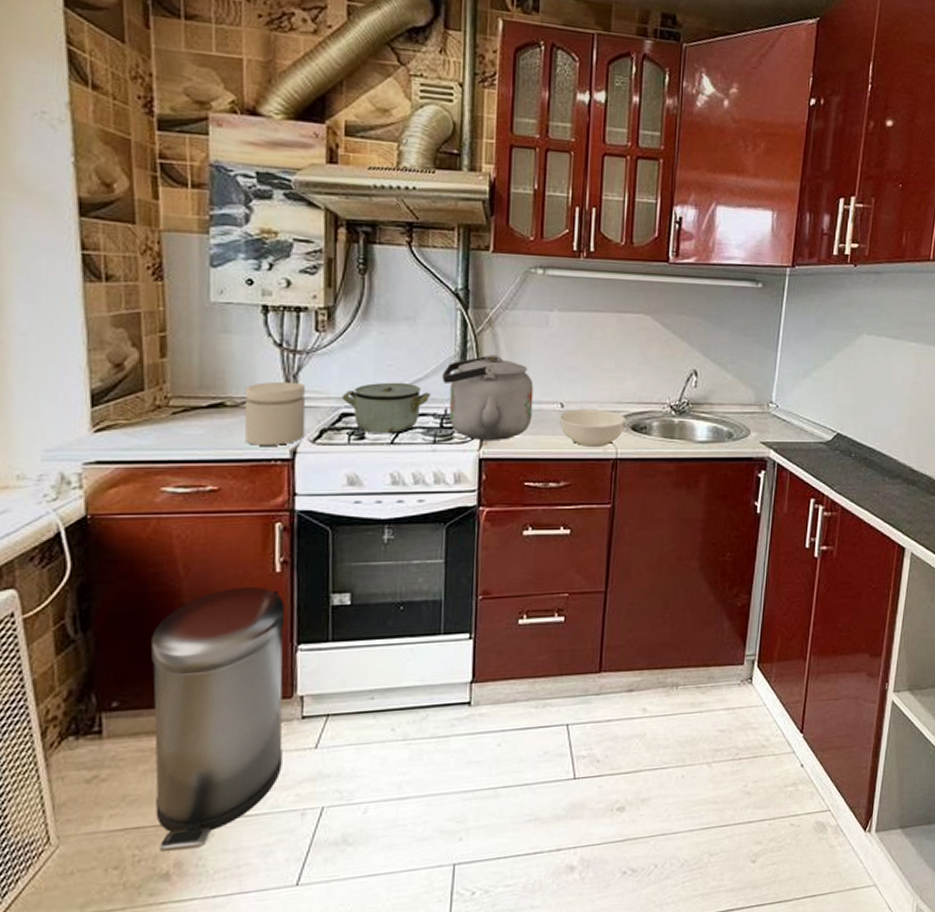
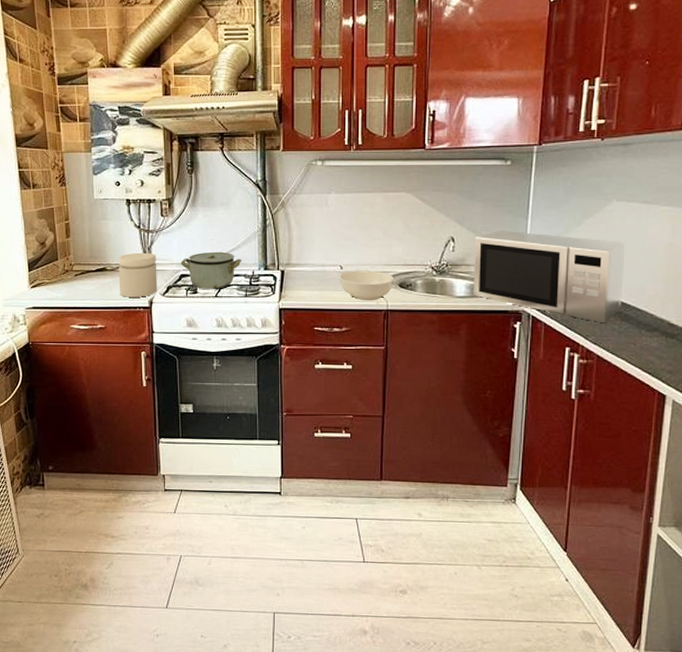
pedal bin: present [150,587,286,853] -> none [69,396,153,571]
kettle: present [442,354,534,440] -> none [249,229,318,295]
microwave: none [715,364,873,471] -> present [473,231,625,324]

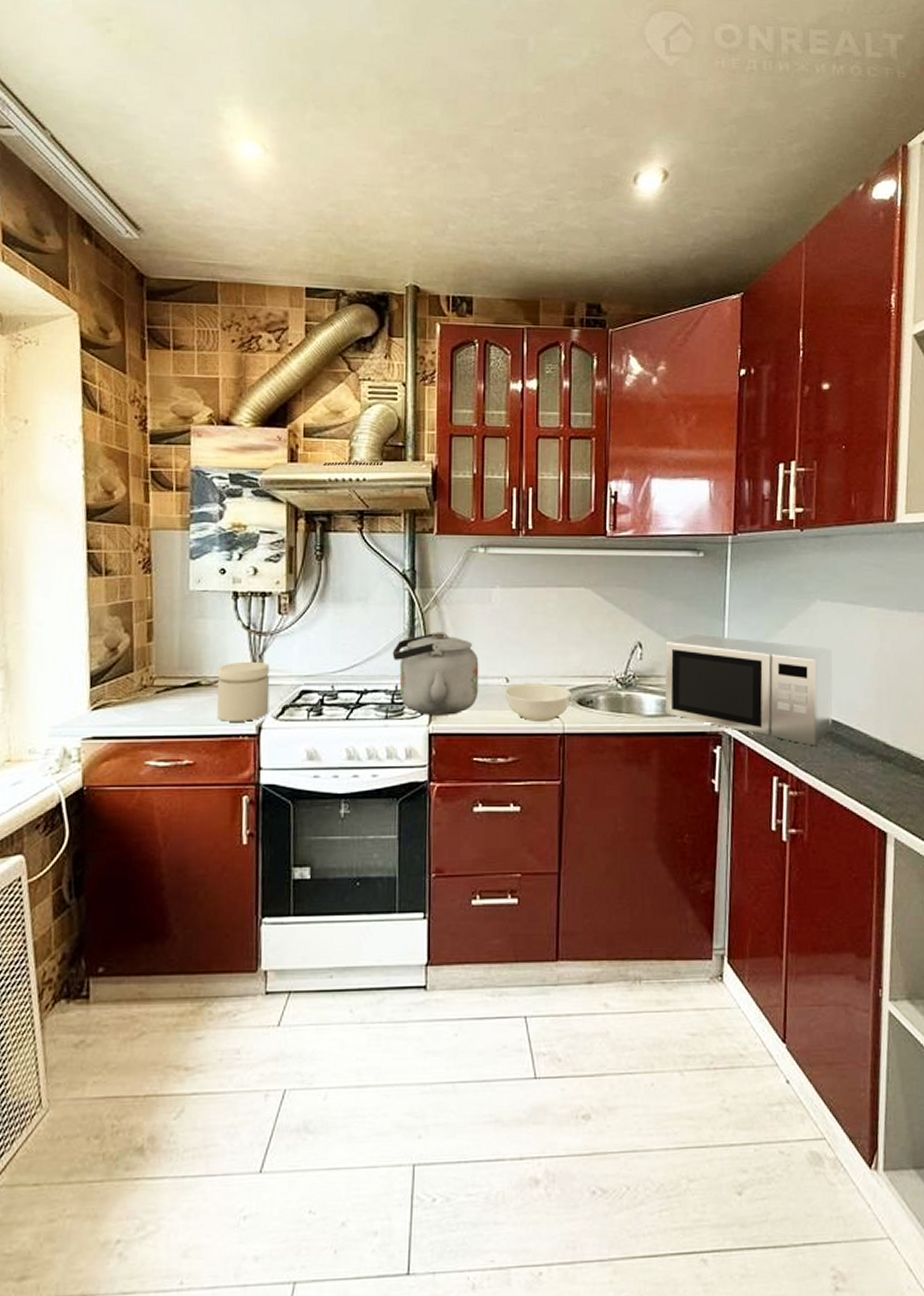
cooking pot: present [180,251,242,289] -> none [301,660,383,709]
kettle: none [249,229,318,295] -> present [392,632,479,715]

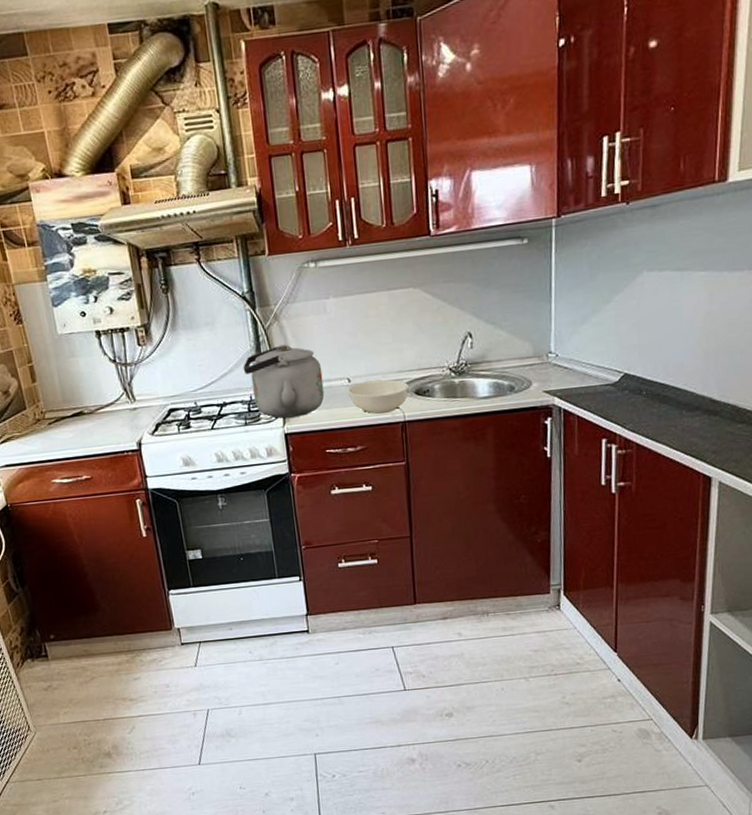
jar: present [216,661,270,722] -> none [95,388,145,442]
microwave: present [664,635,833,746] -> none [494,316,660,409]

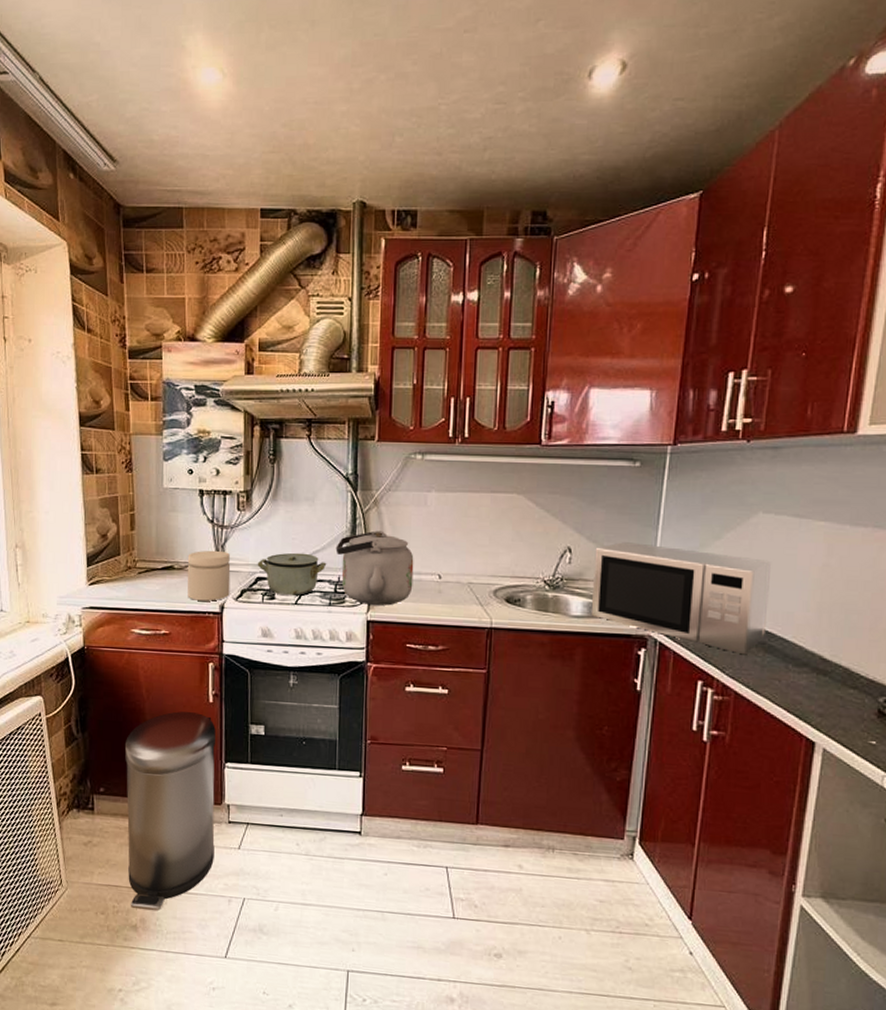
pedal bin: none [66,549,174,739] -> present [124,711,216,912]
jar: none [95,388,145,442] -> present [187,550,231,601]
cooking pot: none [167,378,237,423] -> present [257,552,327,595]
bowl: present [347,379,410,415] -> none [436,580,501,617]
microwave: none [494,316,660,409] -> present [591,542,772,655]

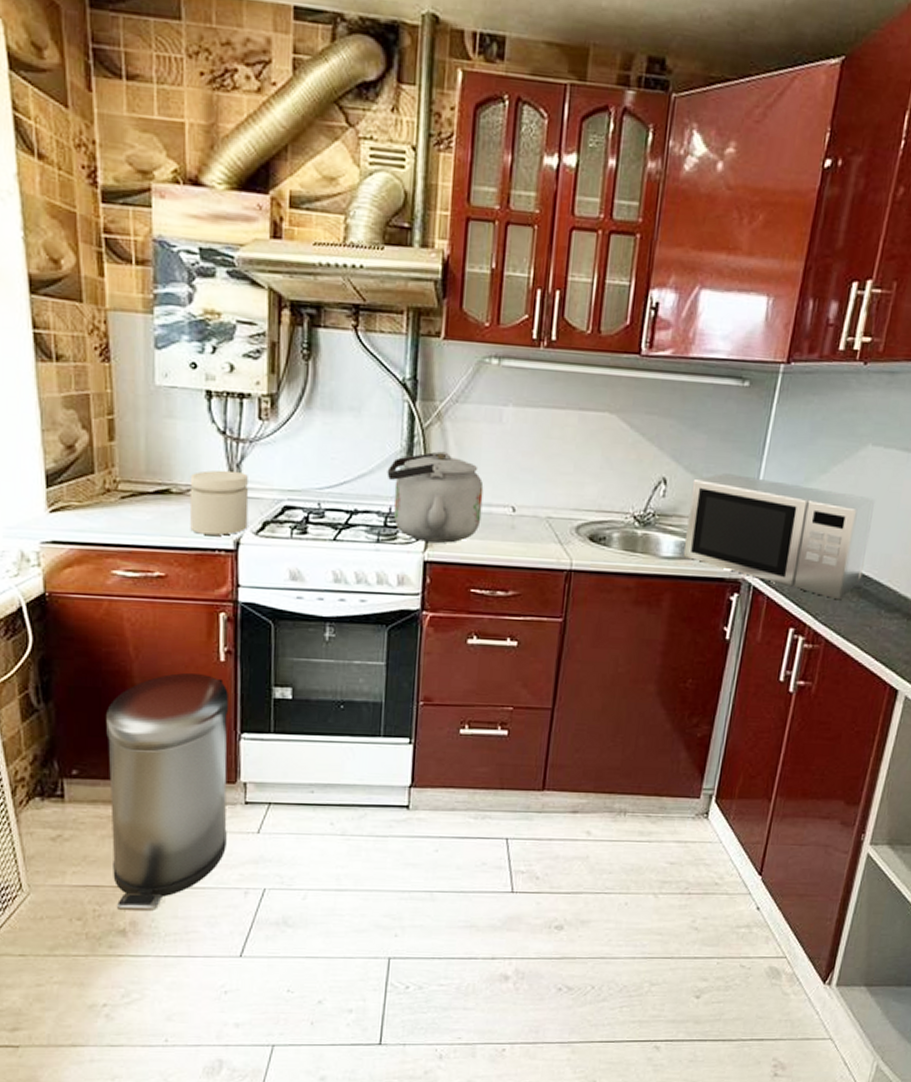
cooking pot: present [257,552,327,595] -> none [284,476,375,530]

